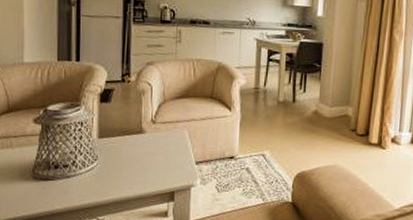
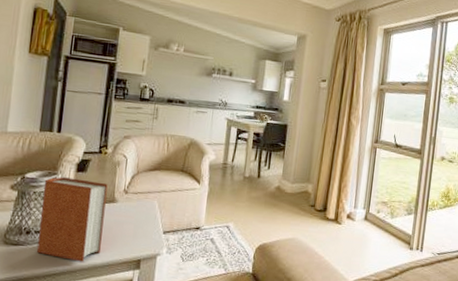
book: none [67,108,134,195] -> present [37,177,108,262]

